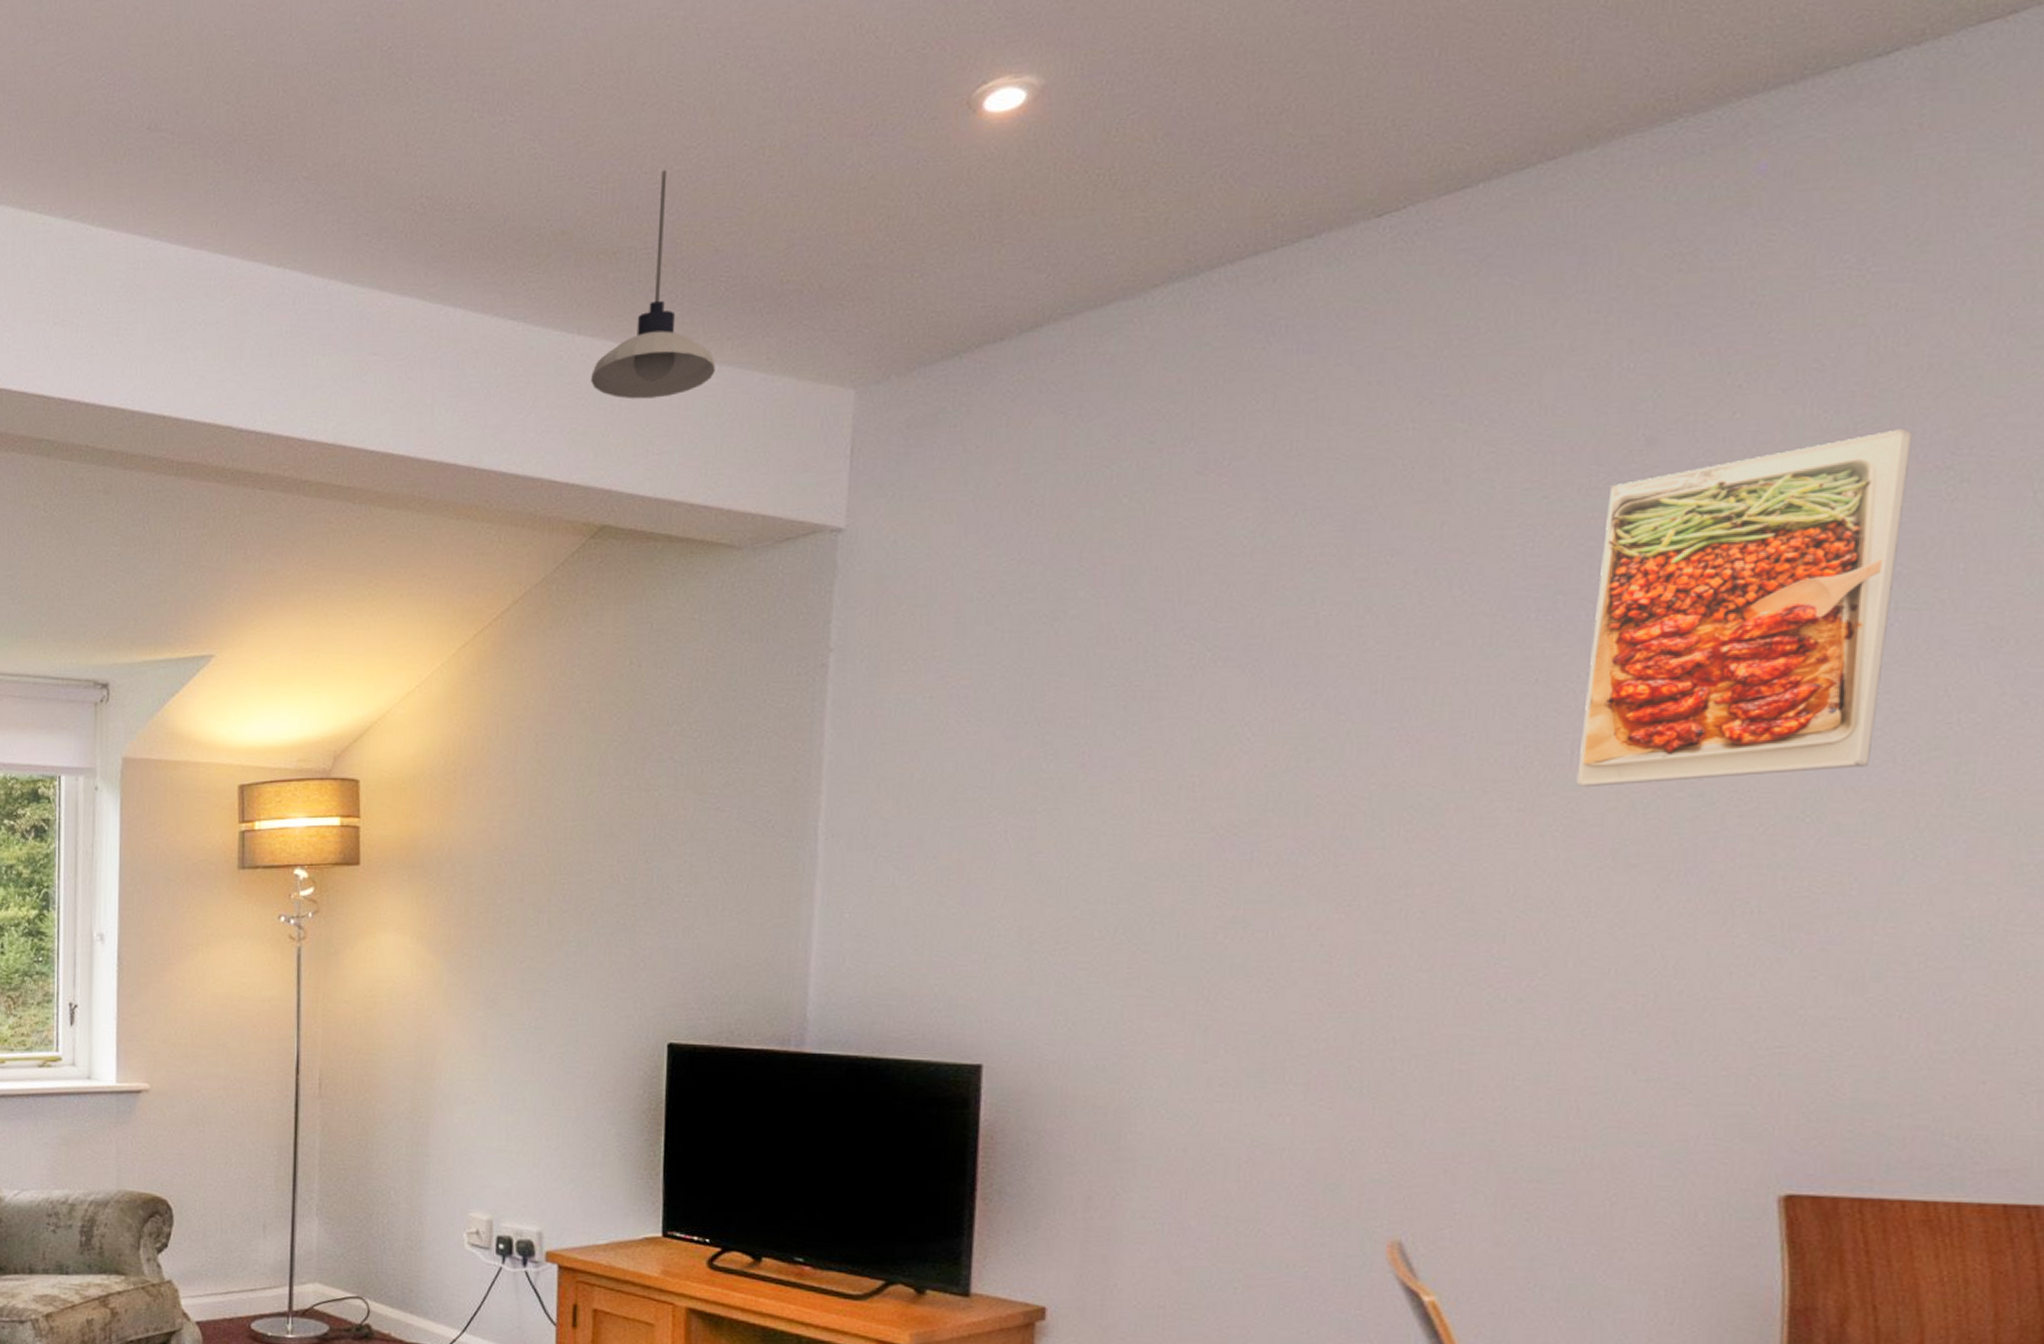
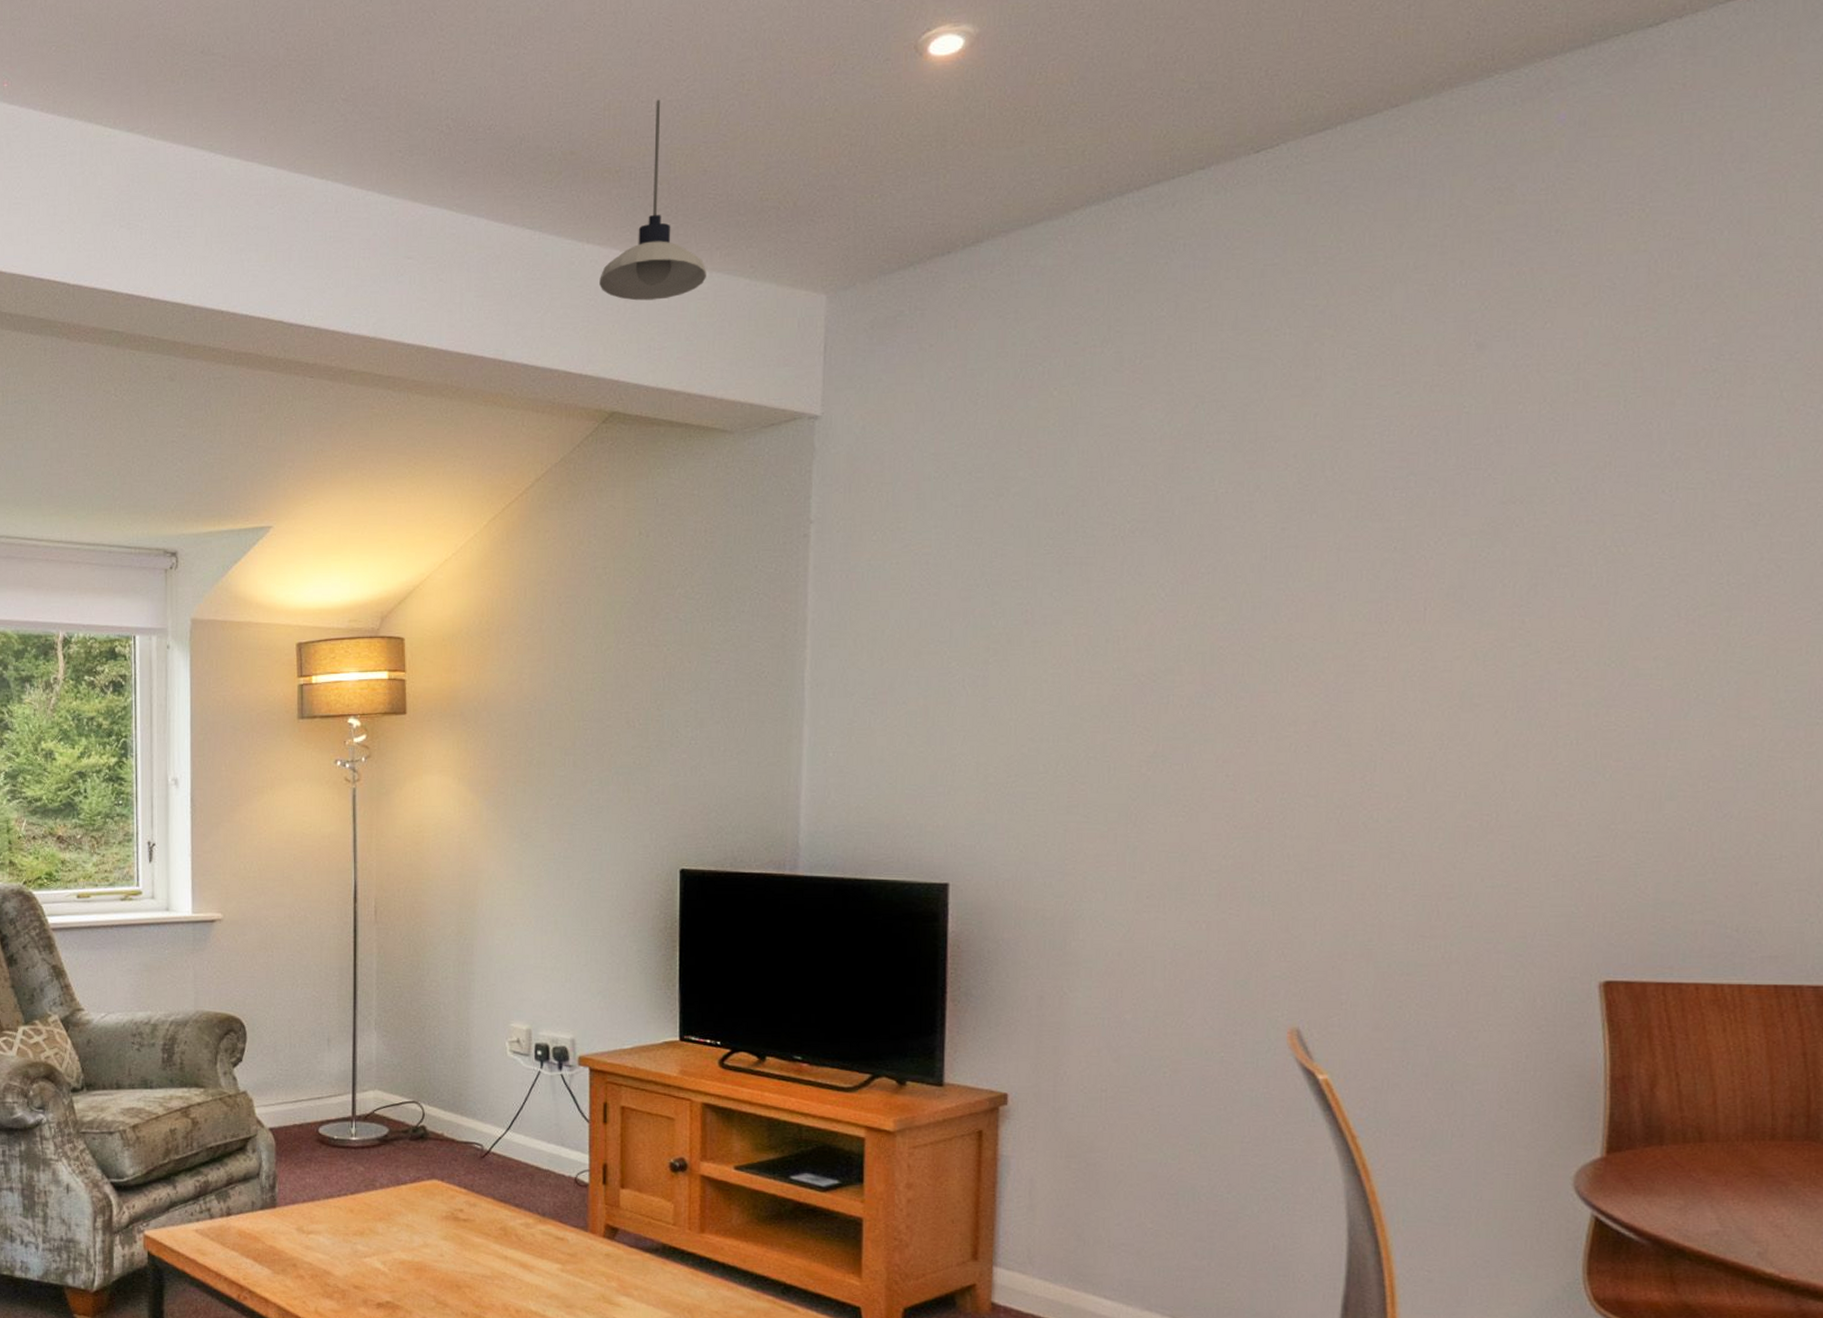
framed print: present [1576,429,1913,786] -> none [1429,338,1686,638]

